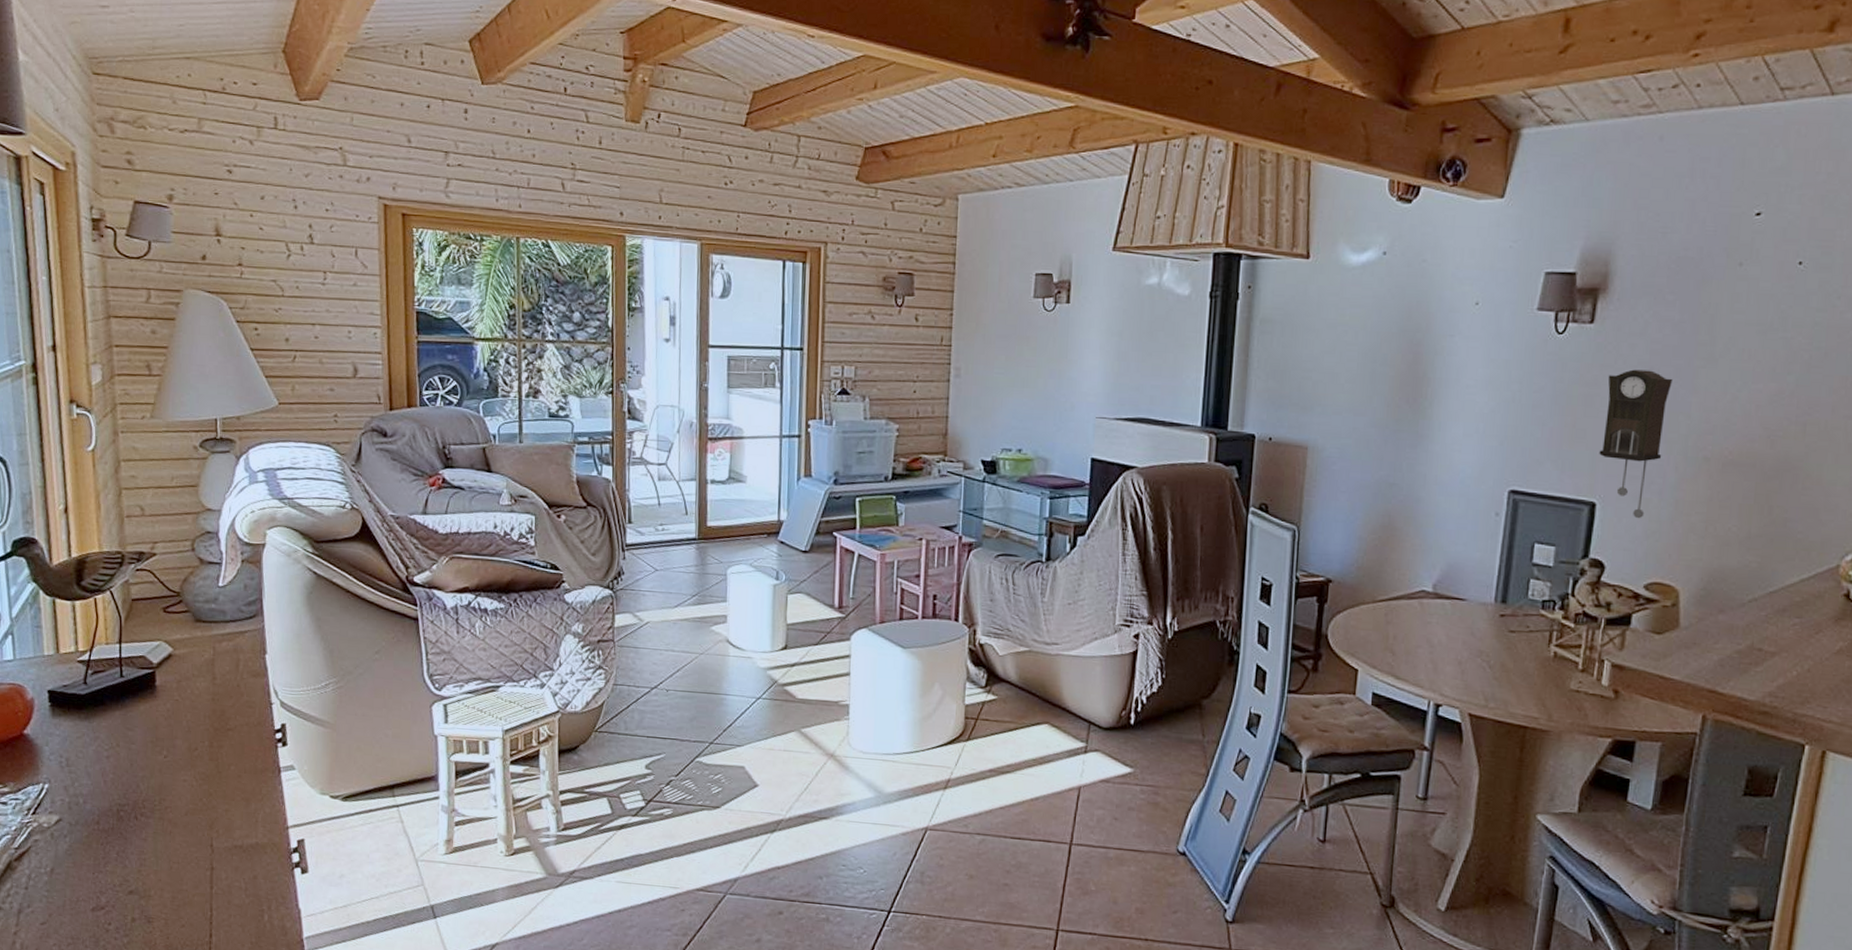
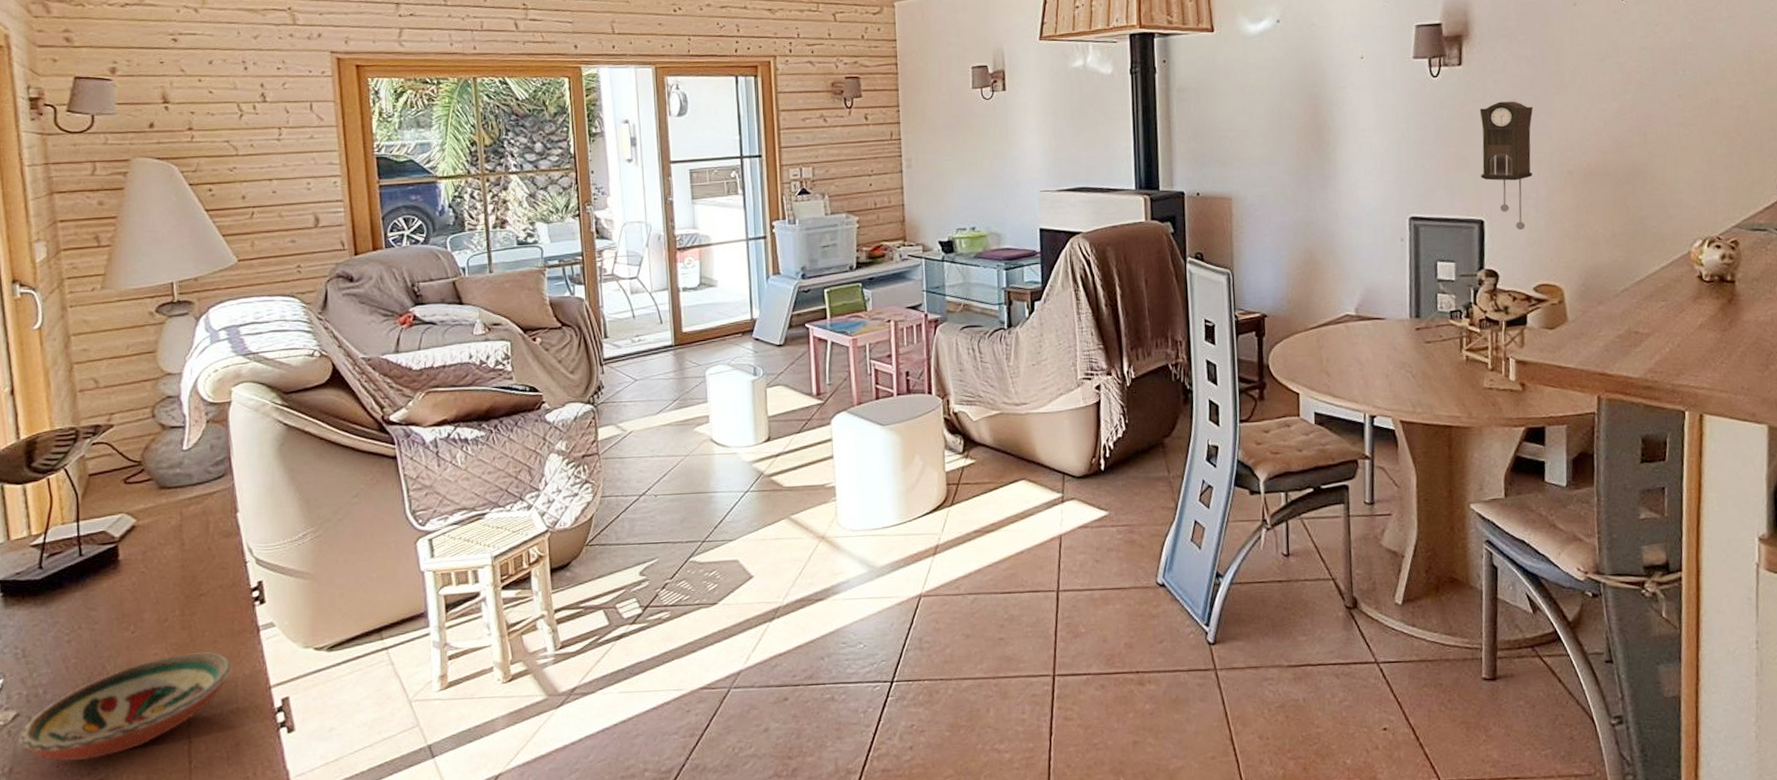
decorative bowl: none [60,783,254,872] -> present [18,651,232,761]

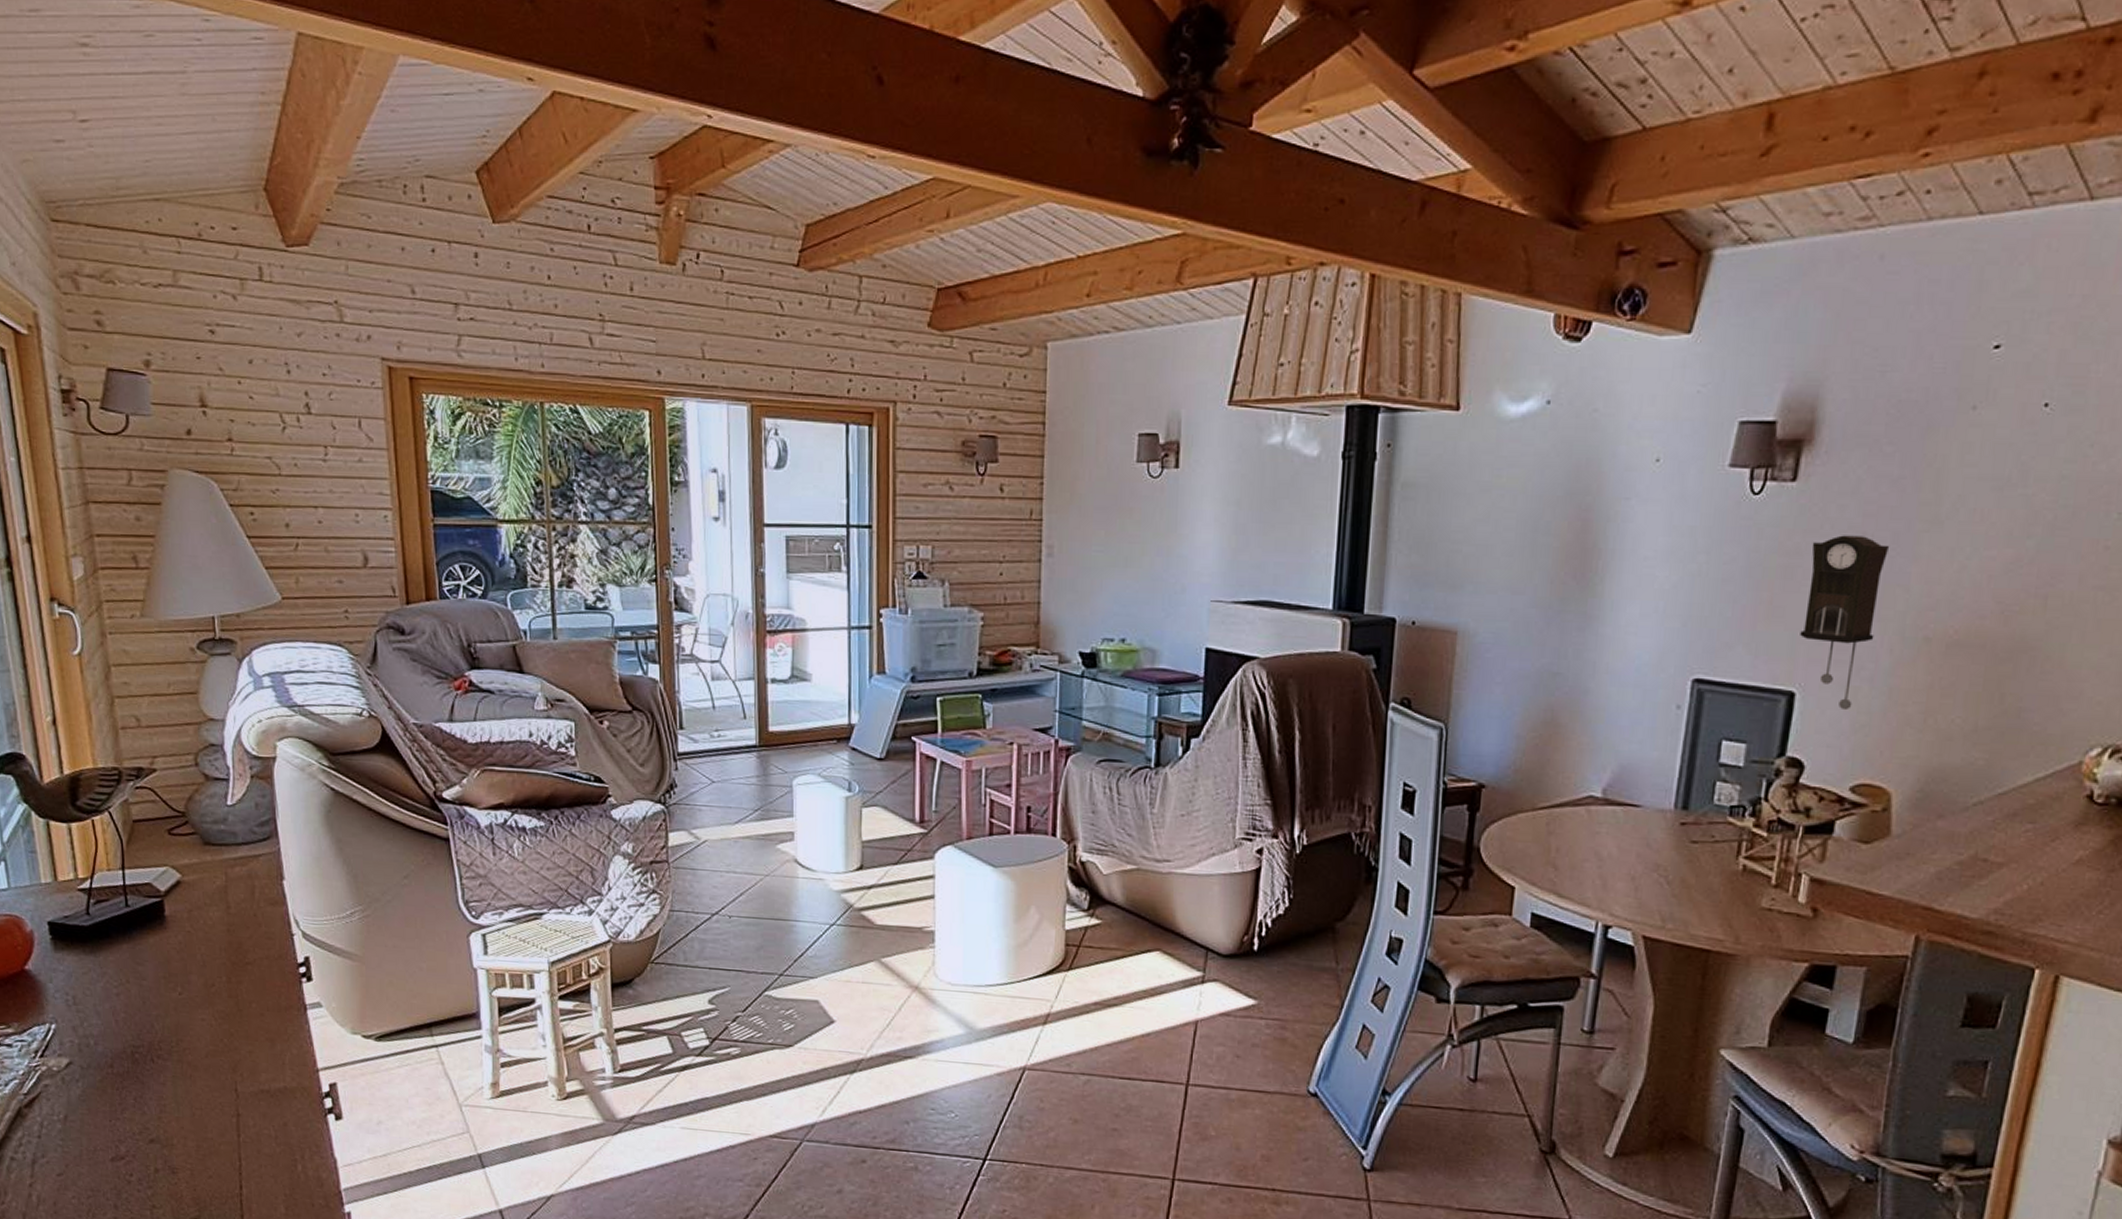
decorative bowl: present [18,651,232,761] -> none [72,1023,279,1119]

